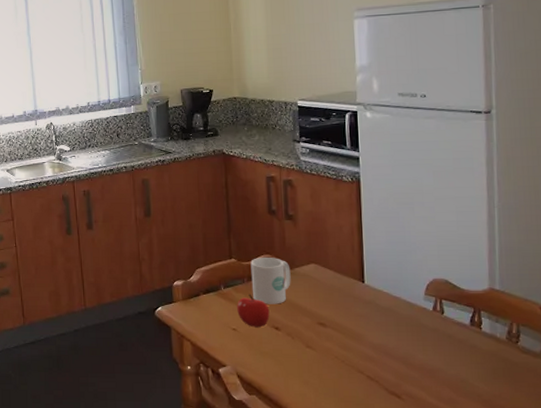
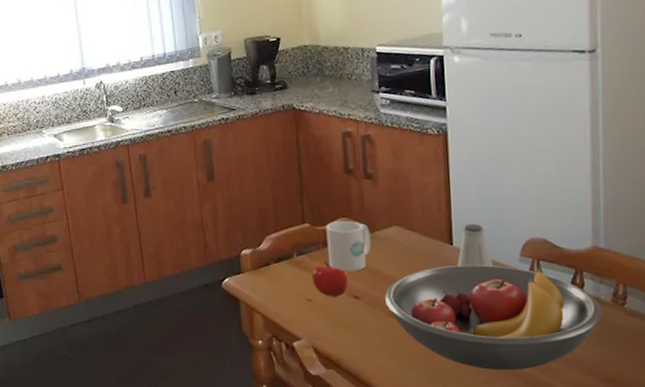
fruit bowl: none [302,301,498,401] -> present [384,264,602,371]
saltshaker: none [369,264,401,304] -> present [457,224,493,267]

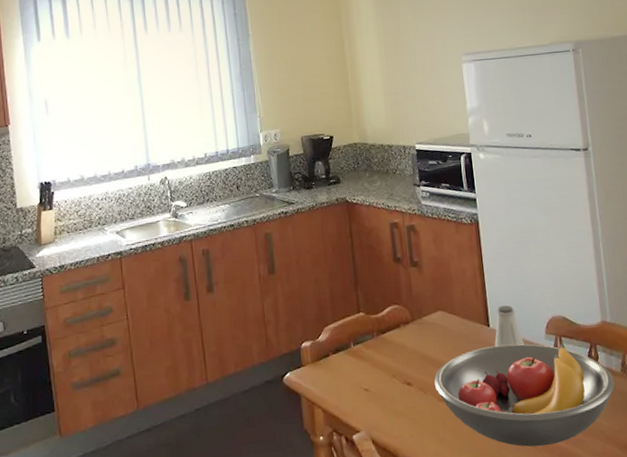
apple: present [312,261,348,297] -> none [368,349,401,386]
mug: present [326,220,371,272] -> none [379,307,420,359]

